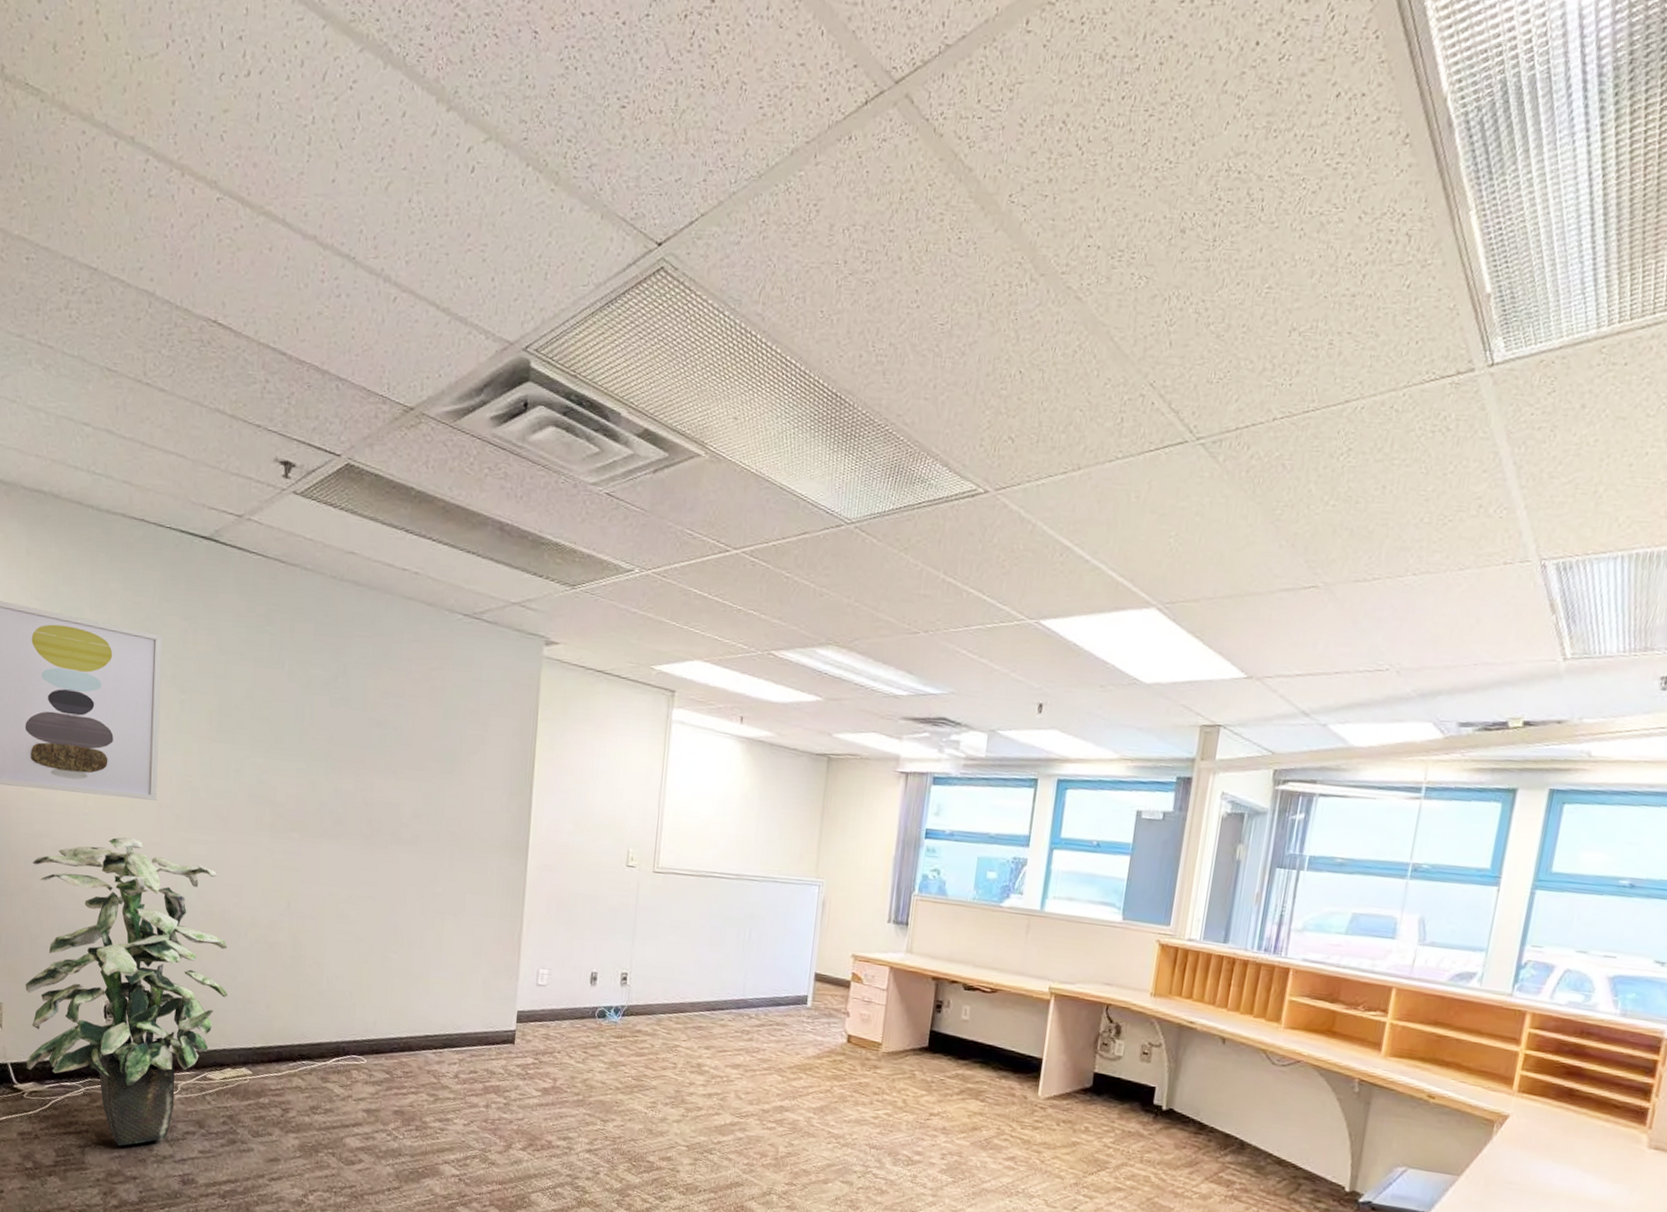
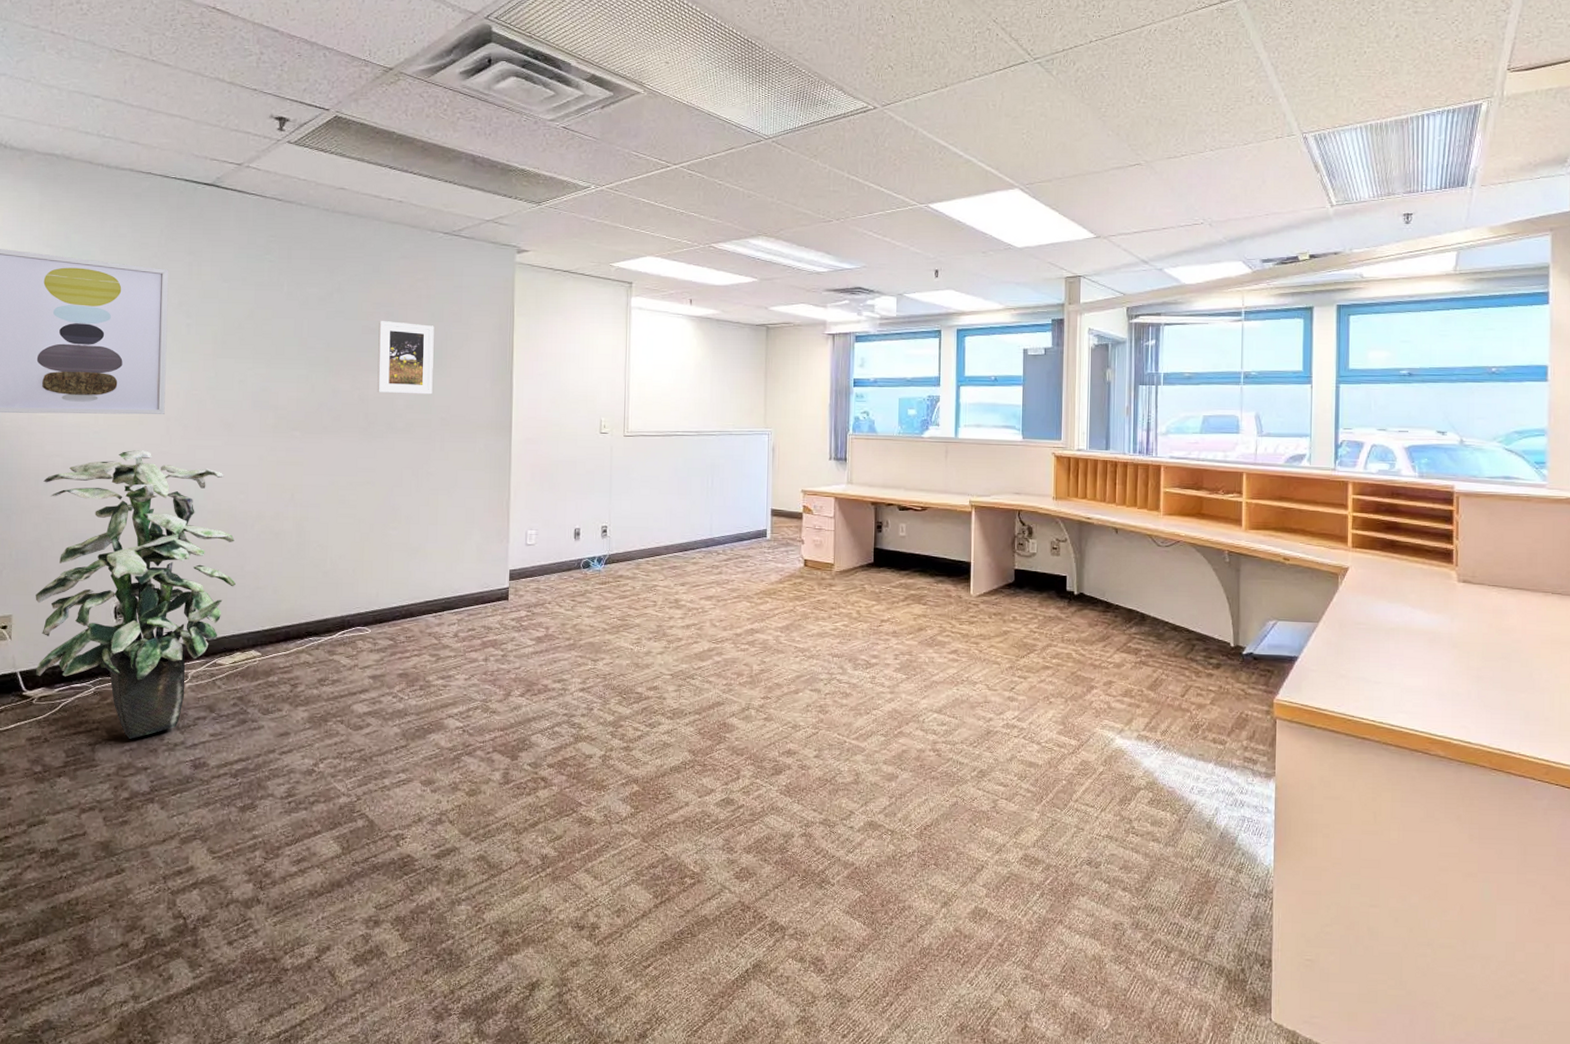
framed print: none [382,713,448,804] -> present [377,321,434,395]

